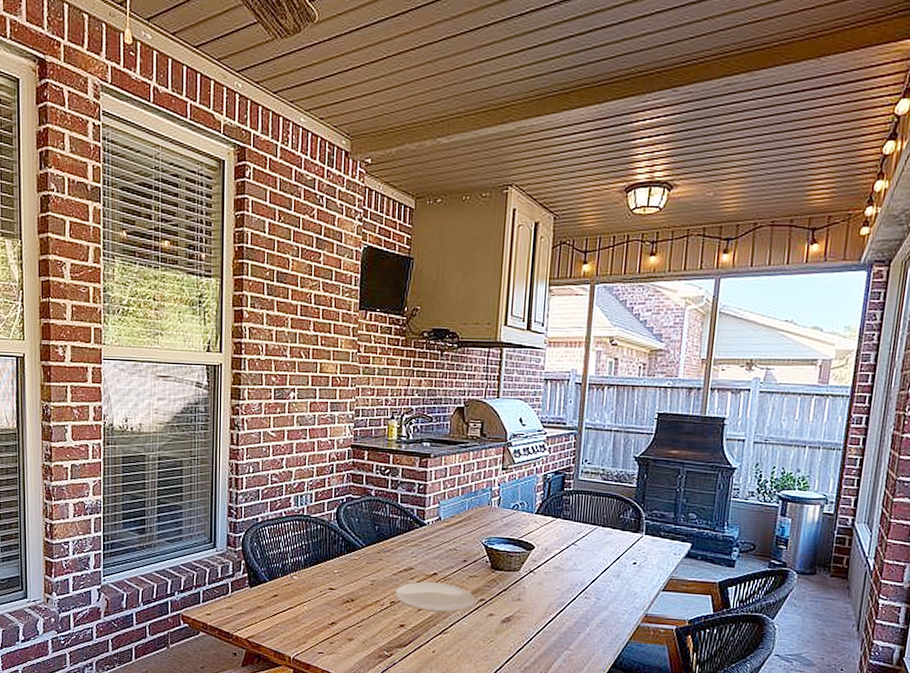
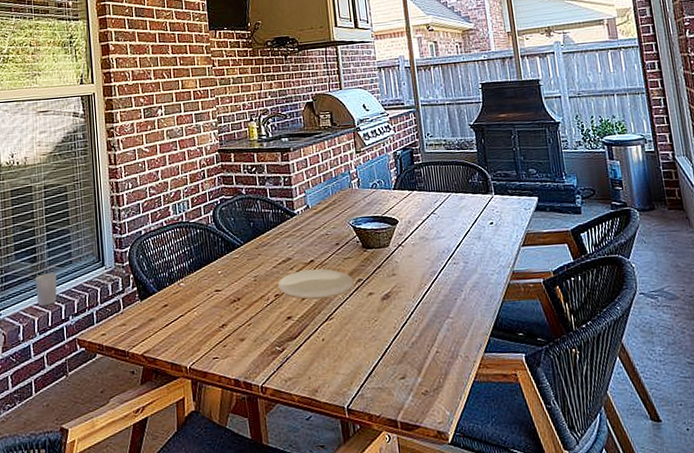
candle holder: none [142,546,166,578] -> present [34,272,57,306]

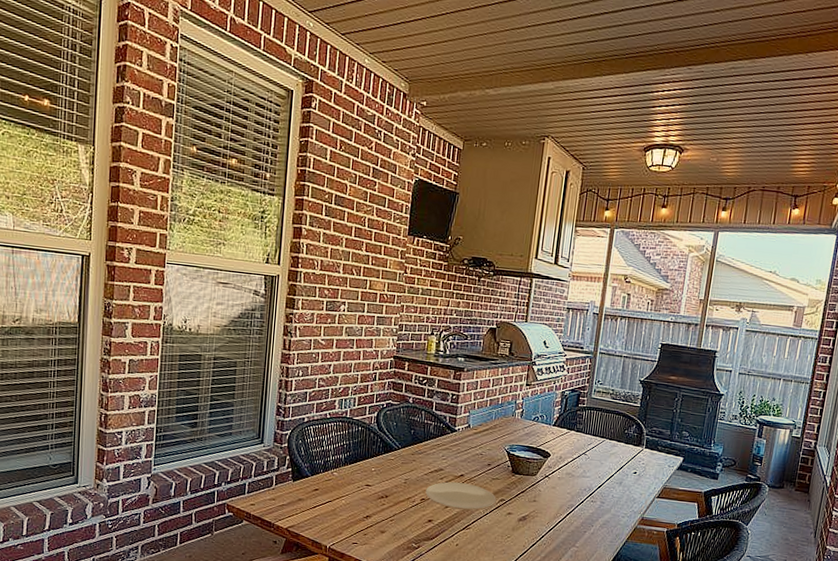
candle holder: present [34,272,57,306] -> none [192,439,215,469]

